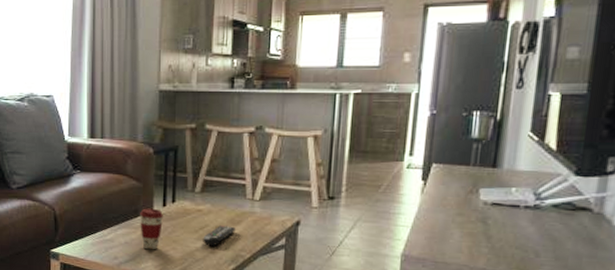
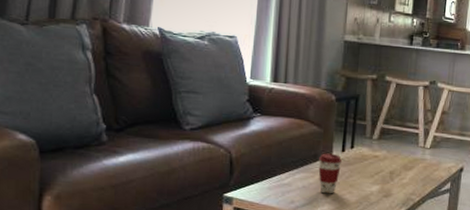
remote control: present [203,225,236,247] -> none [378,171,408,191]

